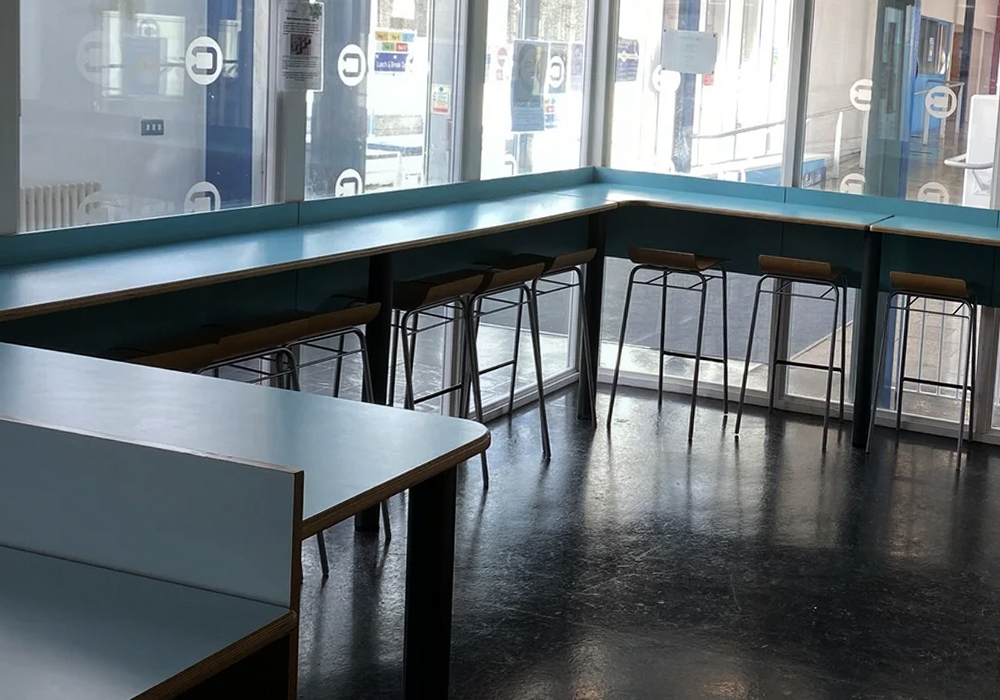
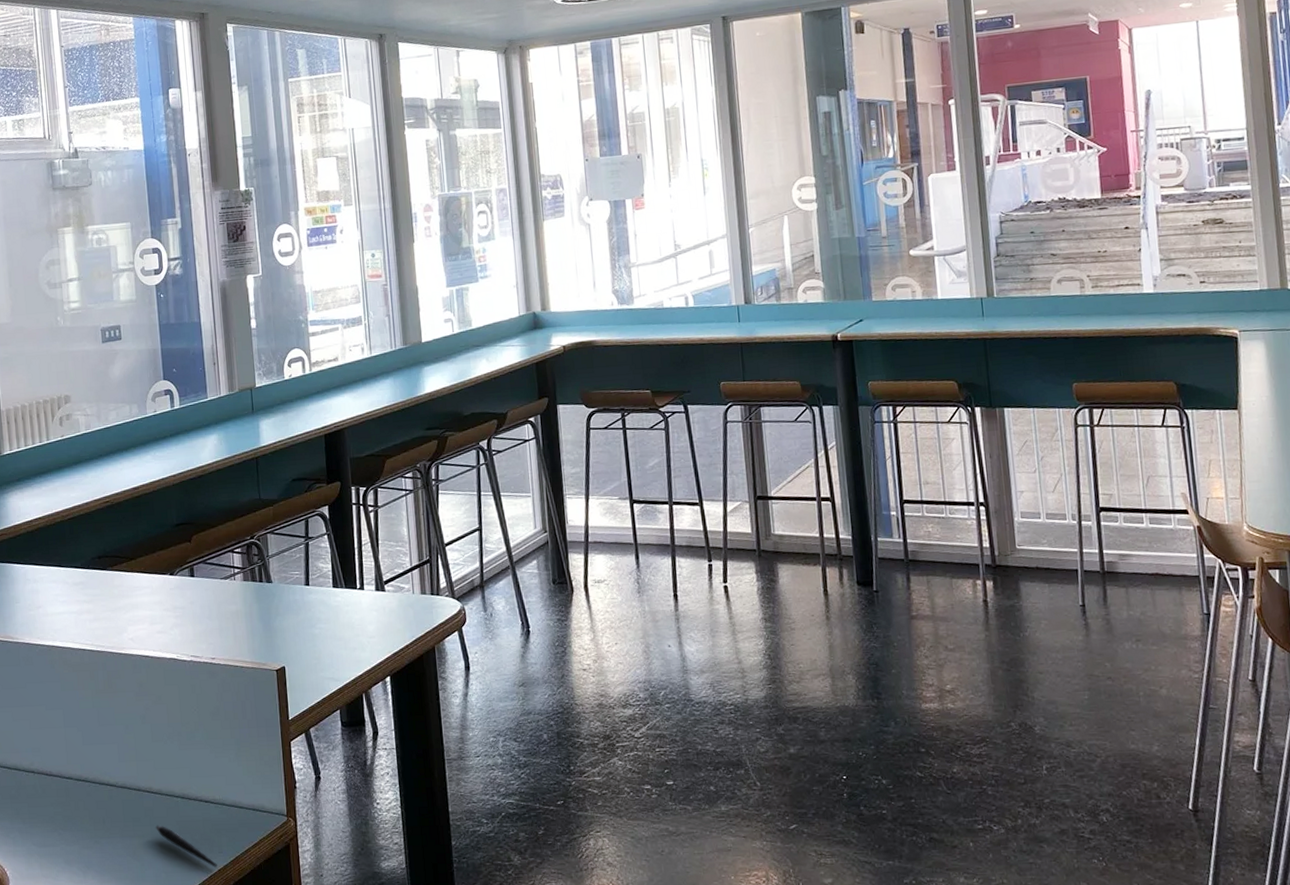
pen: none [152,609,213,651] -> present [156,825,217,867]

